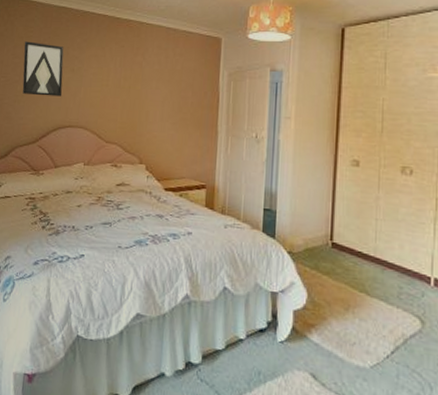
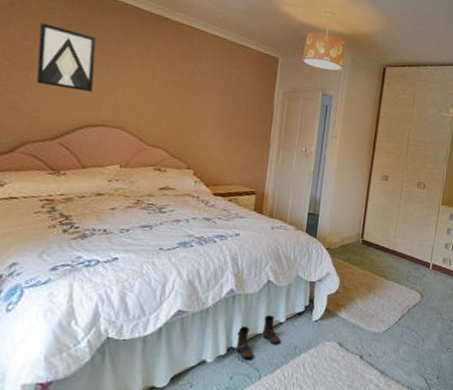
boots: none [194,328,242,379] -> present [236,315,281,359]

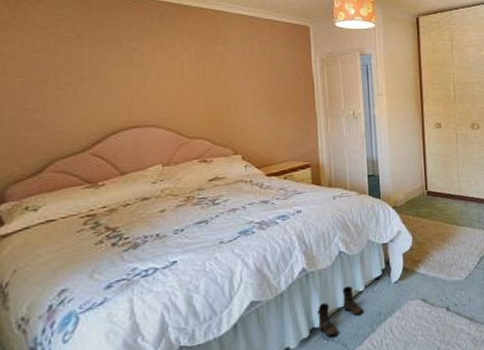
wall art: present [36,22,97,92] -> none [49,32,118,96]

